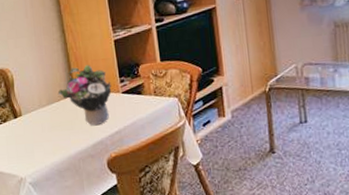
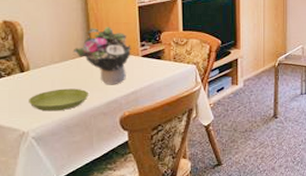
saucer: none [23,131,75,156] -> present [29,88,88,112]

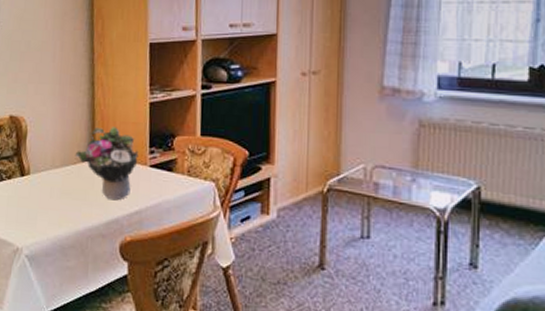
saucer: present [29,88,88,112] -> none [26,199,87,227]

